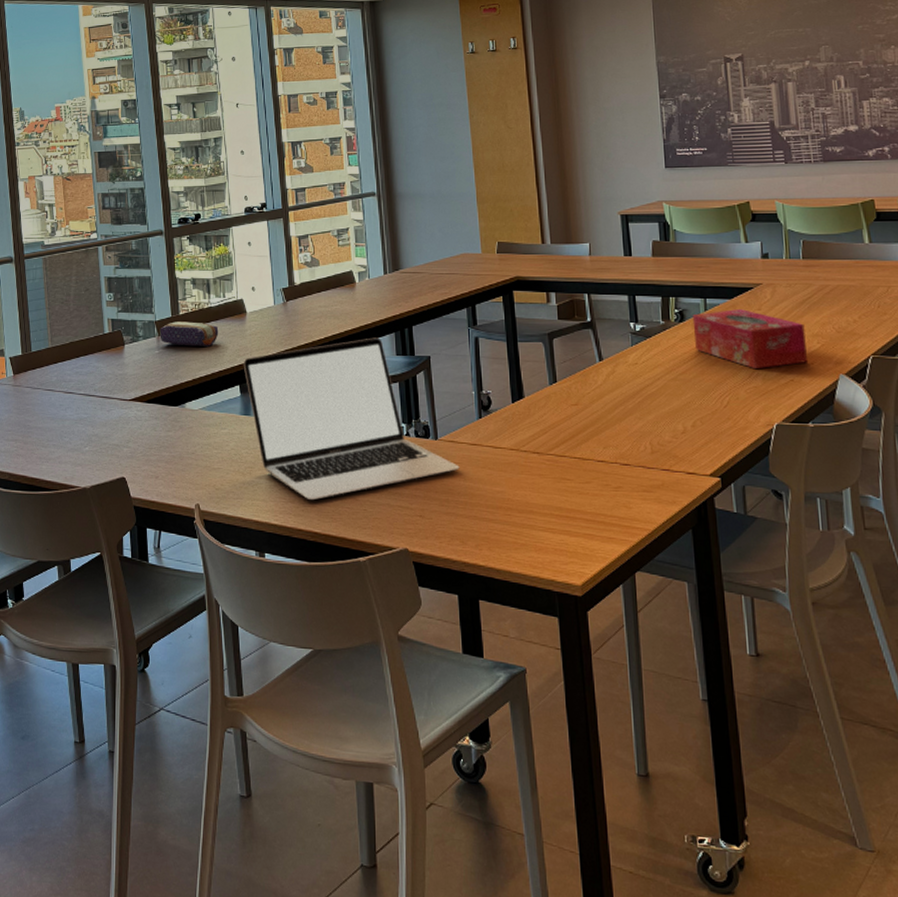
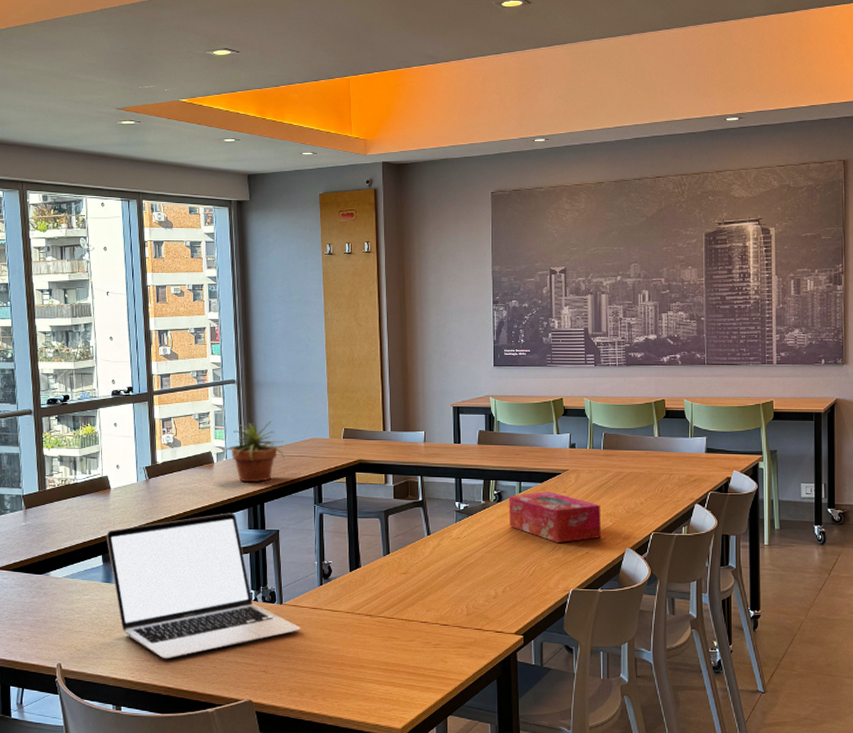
pencil case: present [160,321,219,347] -> none [27,496,84,520]
potted plant: none [363,235,433,304] -> present [221,420,285,483]

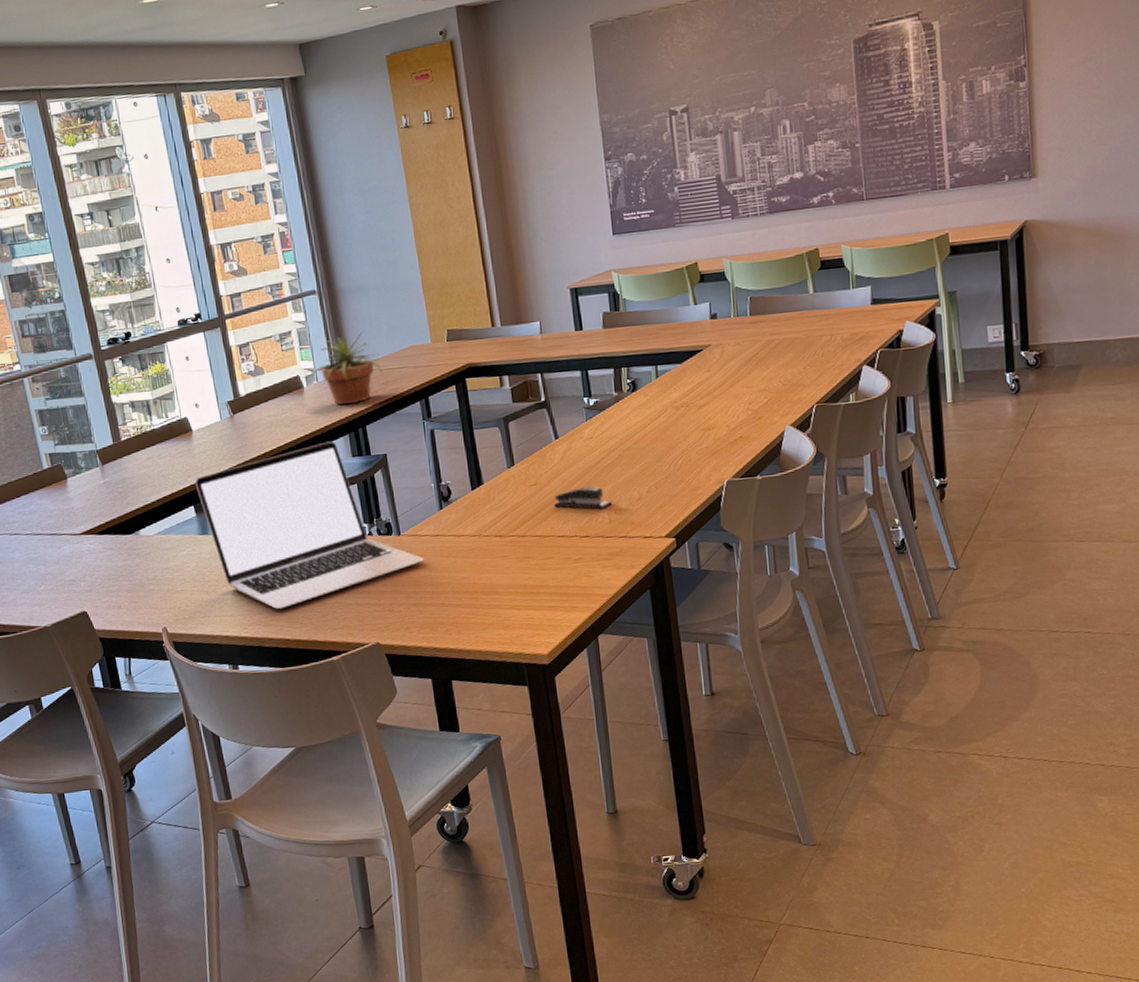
stapler: none [420,581,470,602] -> present [553,486,611,510]
tissue box: present [508,492,601,544] -> none [644,372,755,431]

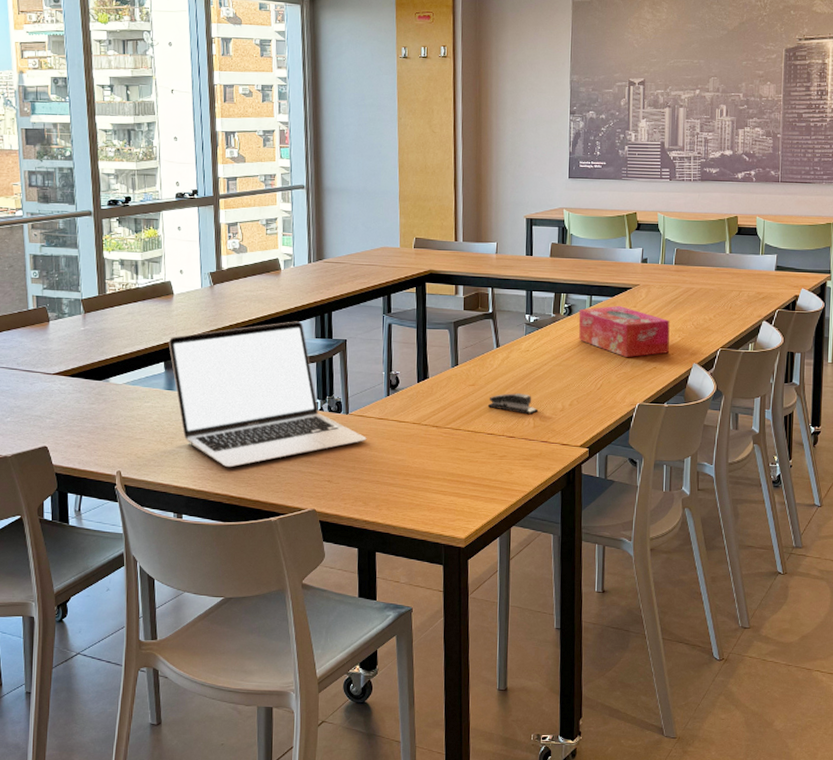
potted plant: present [310,331,383,405] -> none [289,228,354,291]
tissue box: none [644,372,755,431] -> present [578,306,670,358]

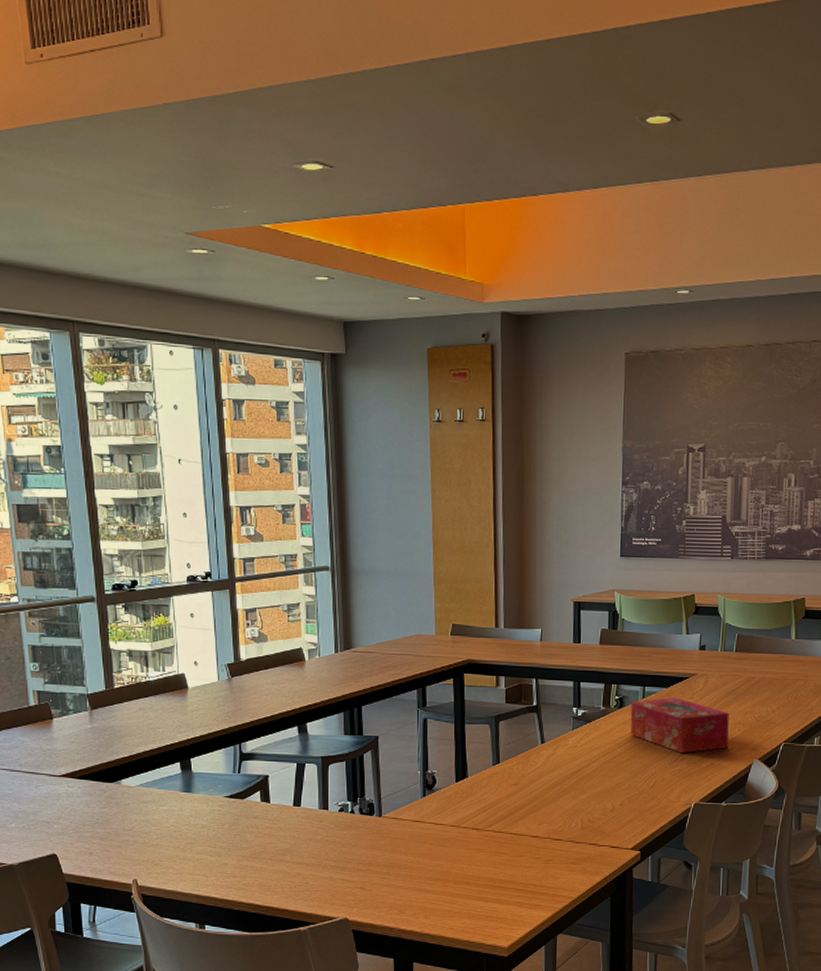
laptop: present [168,321,367,468] -> none [184,716,402,875]
stapler: present [487,393,538,415] -> none [531,793,586,816]

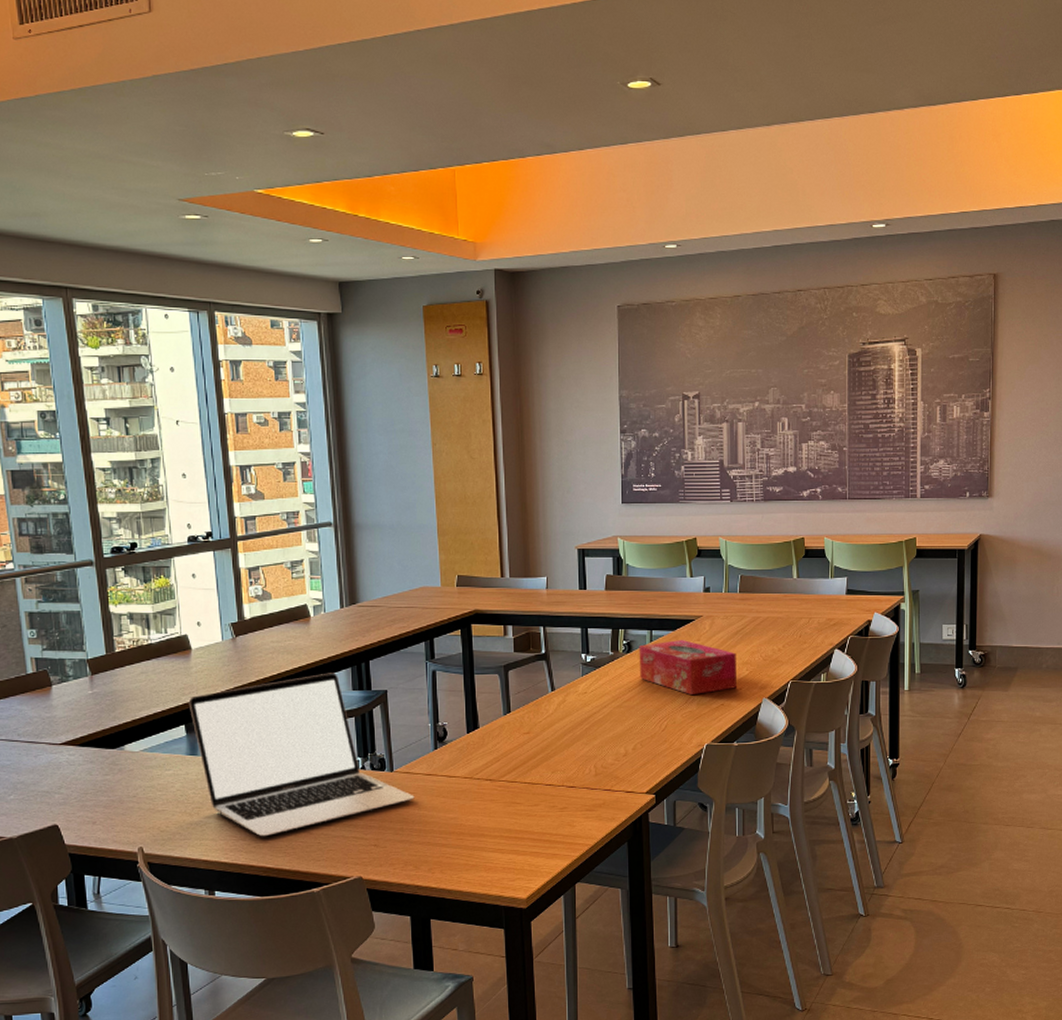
laptop: none [184,716,402,875] -> present [188,672,415,837]

